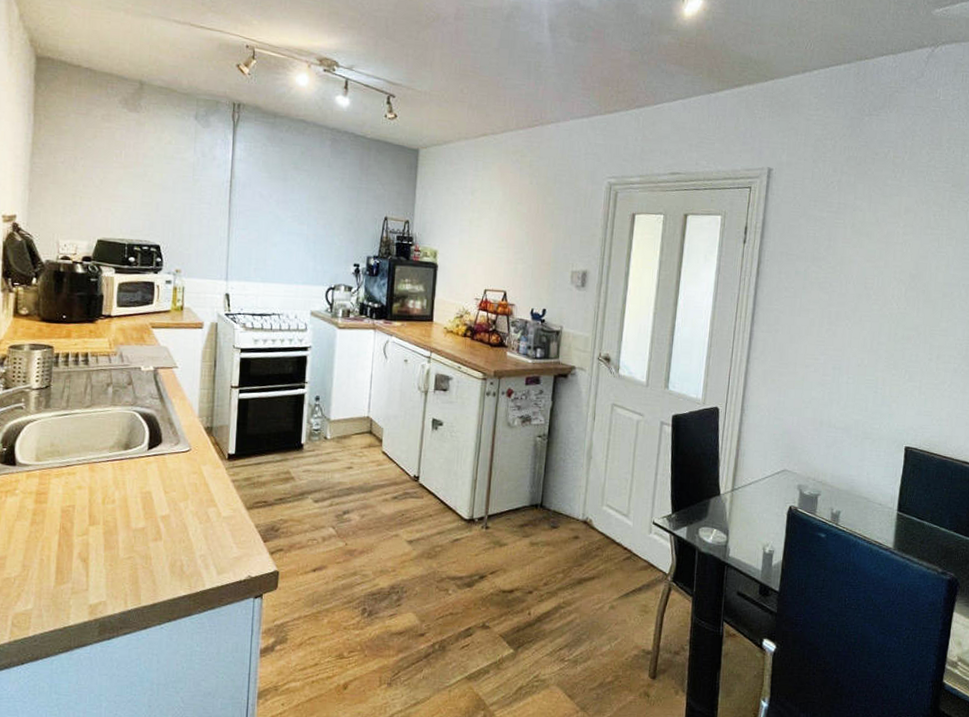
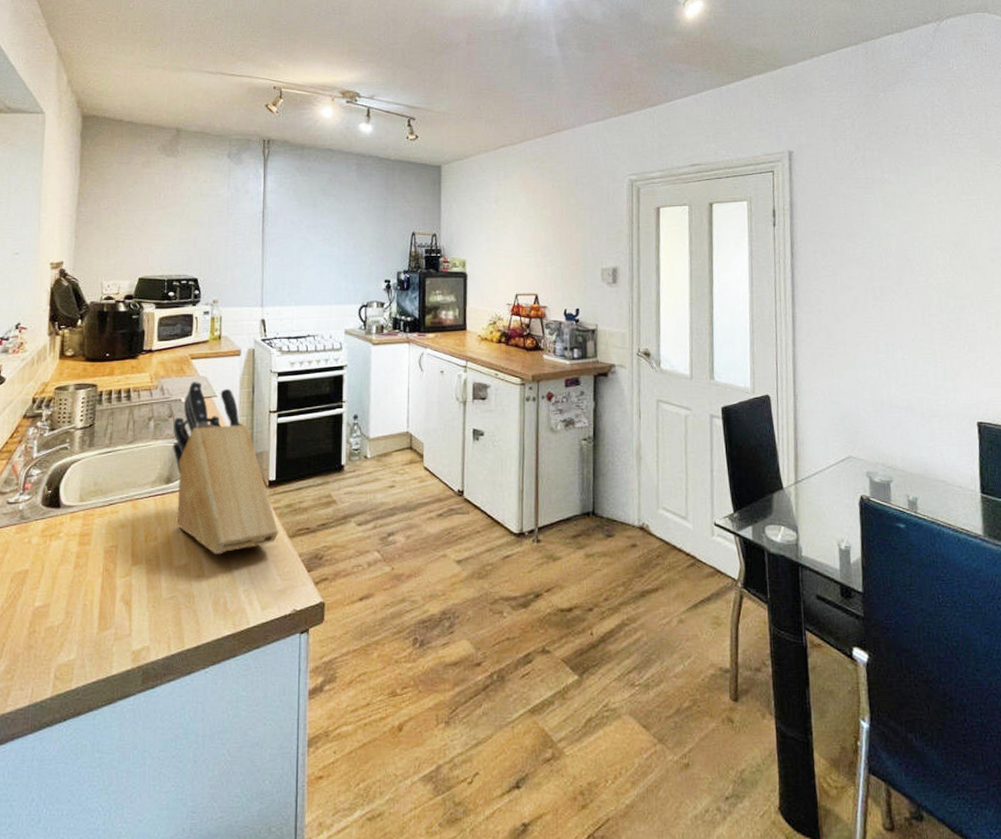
knife block: none [131,351,237,521] -> present [172,381,279,555]

